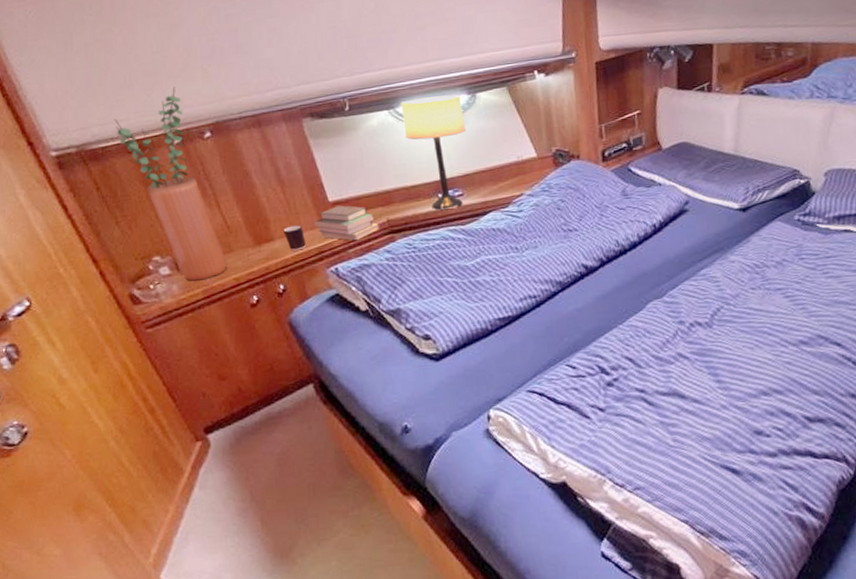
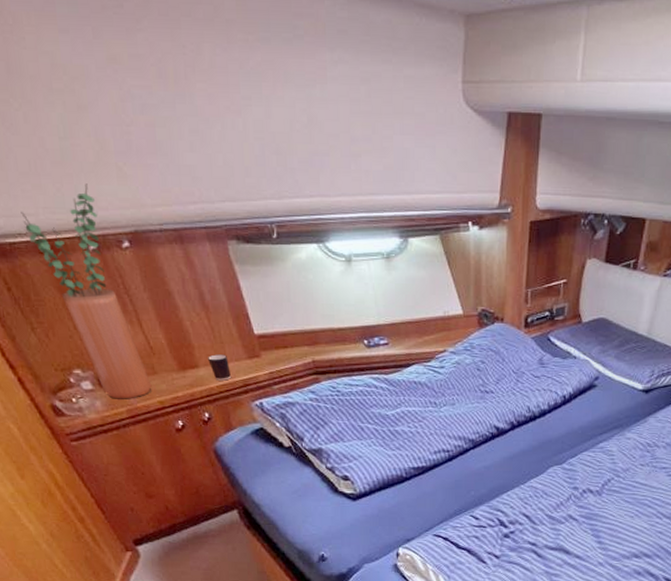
books: present [314,205,380,241] -> none [239,339,305,378]
table lamp: present [401,95,465,211] -> none [331,235,395,358]

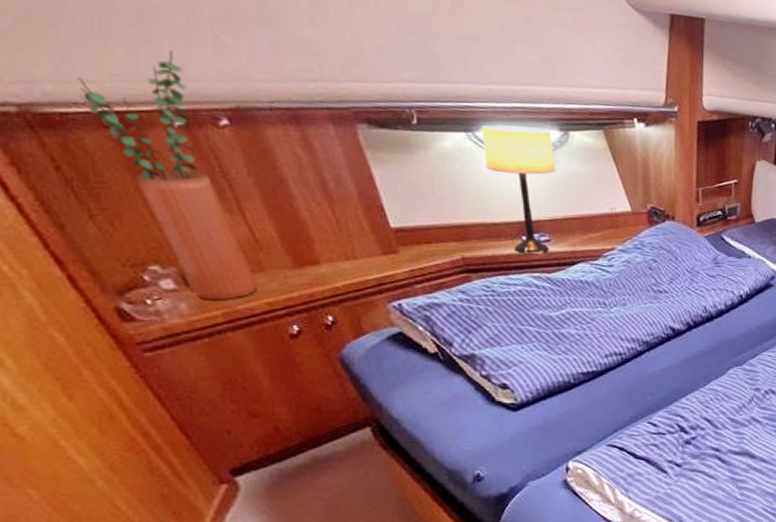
mug: present [207,354,232,381] -> none [330,249,363,279]
table lamp: none [331,235,395,358] -> present [481,124,555,255]

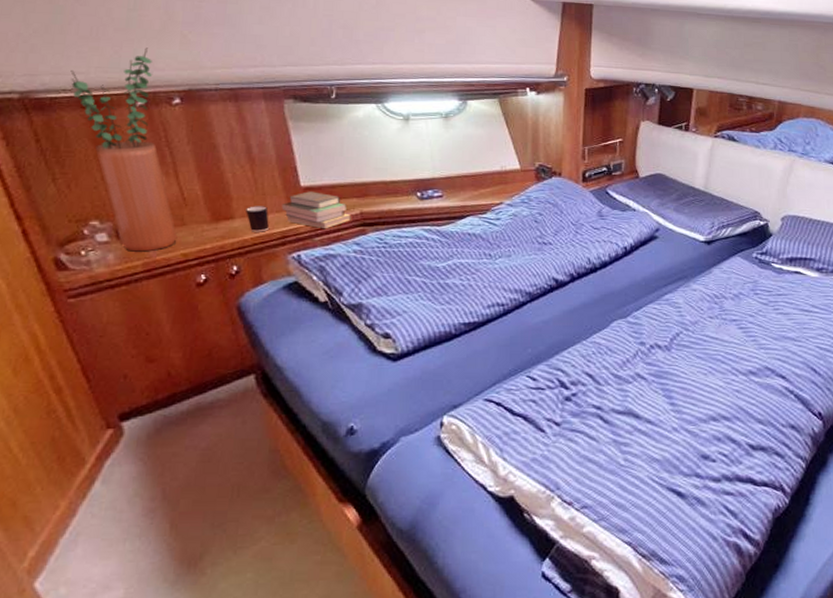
mug: none [330,249,363,279] -> present [245,206,270,232]
books: none [372,234,453,276] -> present [281,191,351,229]
table lamp: present [481,124,555,255] -> none [390,97,453,210]

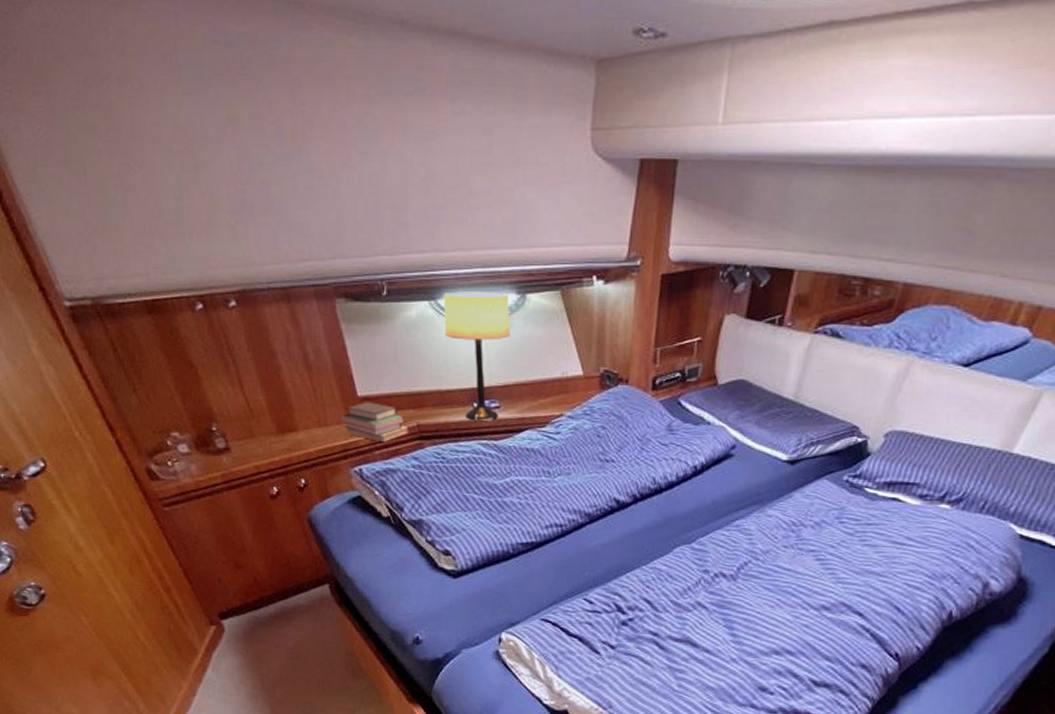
vase: present [70,47,178,252] -> none [132,243,249,464]
mug: present [245,206,270,232] -> none [307,417,332,445]
table lamp: none [390,97,453,210] -> present [443,291,510,422]

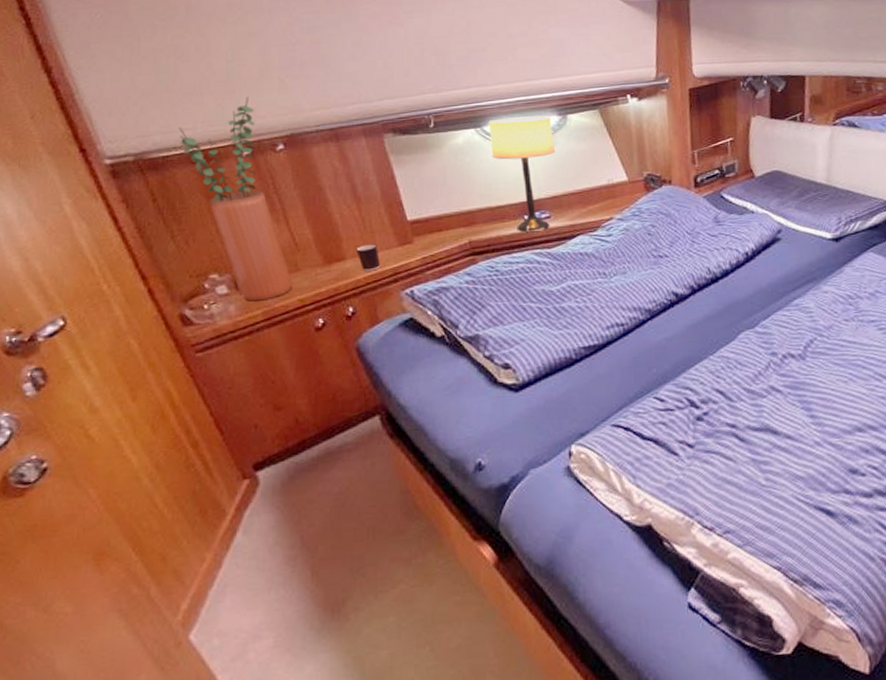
vase: none [132,243,249,464] -> present [179,97,293,302]
mug: none [307,417,332,445] -> present [355,244,381,272]
books: present [341,402,409,443] -> none [390,224,460,262]

